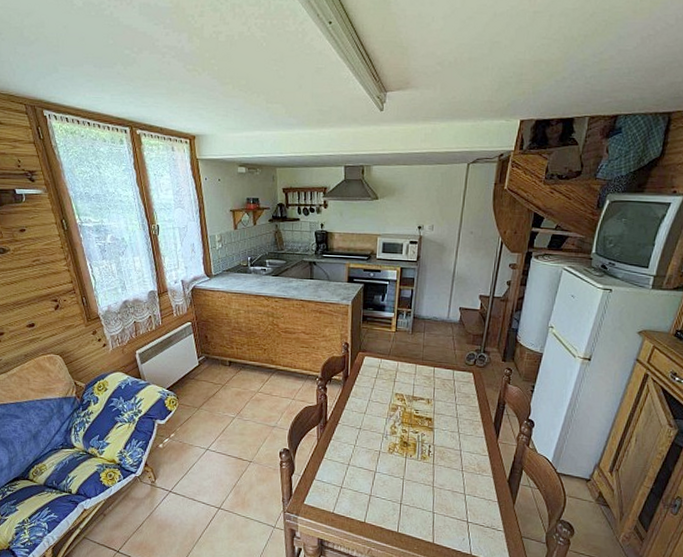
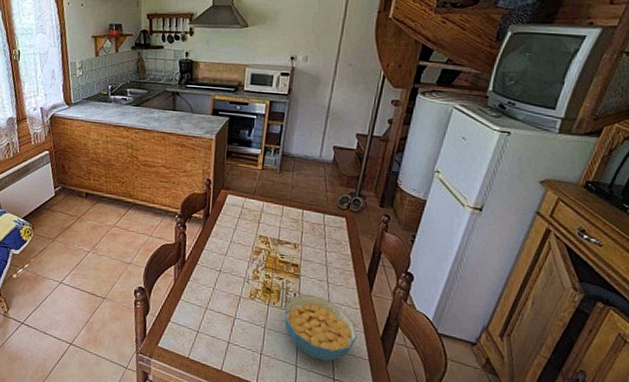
cereal bowl: none [421,446,487,506] -> present [284,295,357,362]

